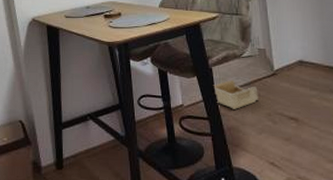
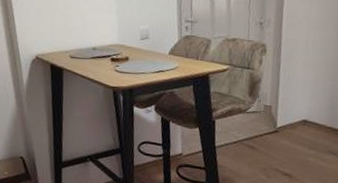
storage bin: present [213,79,258,109] -> none [214,133,258,162]

